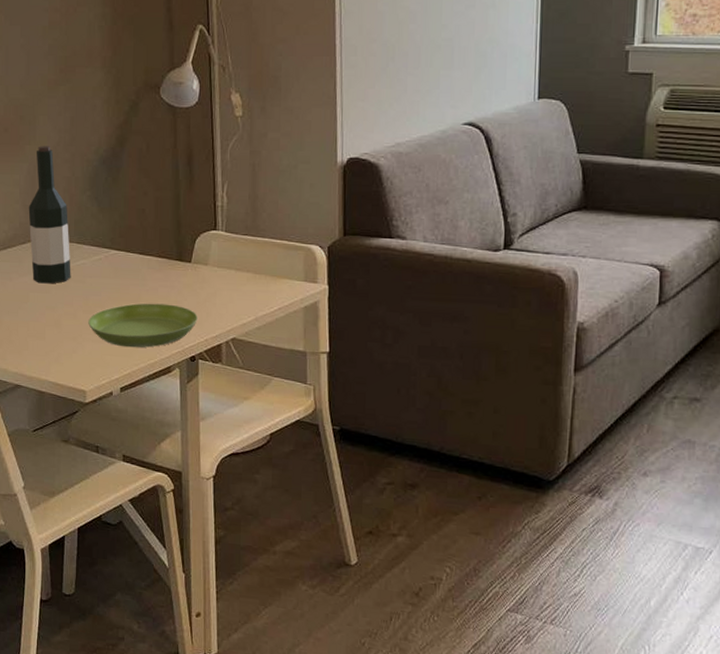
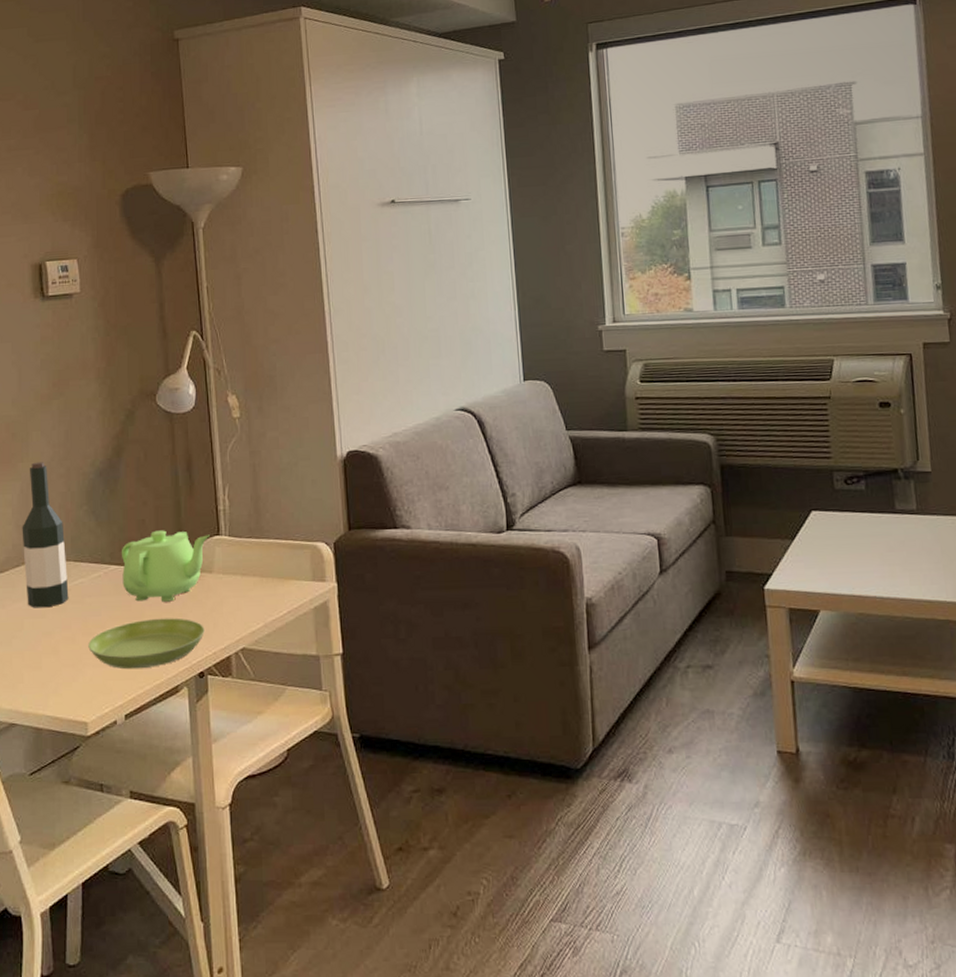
teapot: none [121,220,207,289] -> present [121,530,210,602]

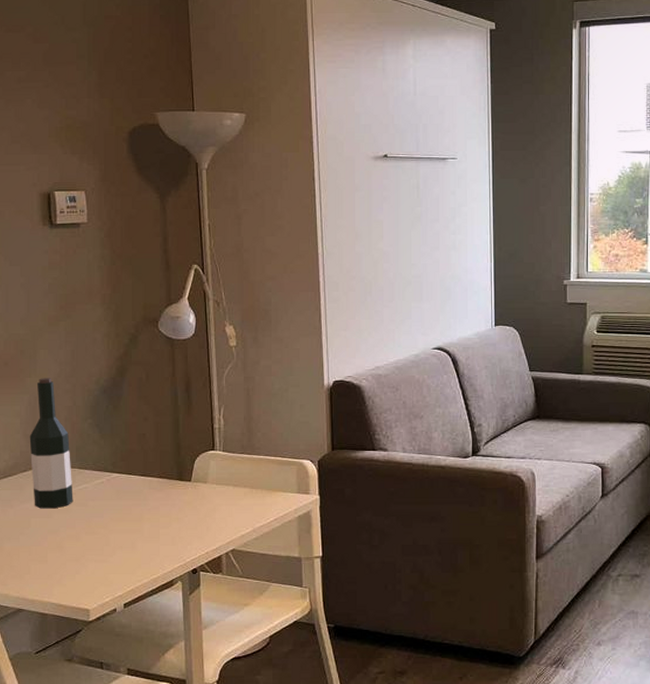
saucer: present [88,618,205,670] -> none [91,521,198,565]
teapot: present [121,530,210,602] -> none [122,444,205,507]

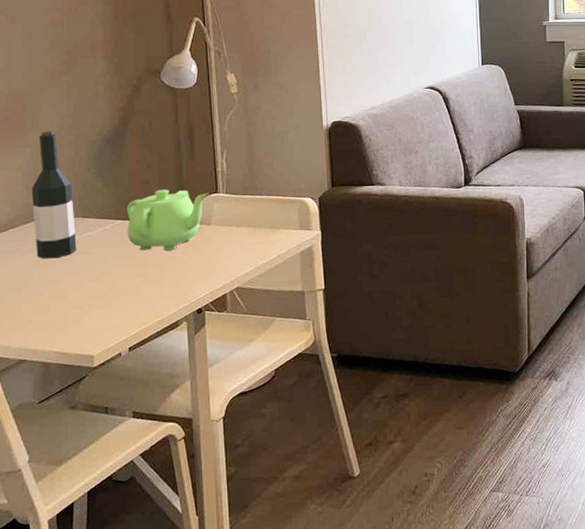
teapot: none [122,444,205,507] -> present [126,189,209,251]

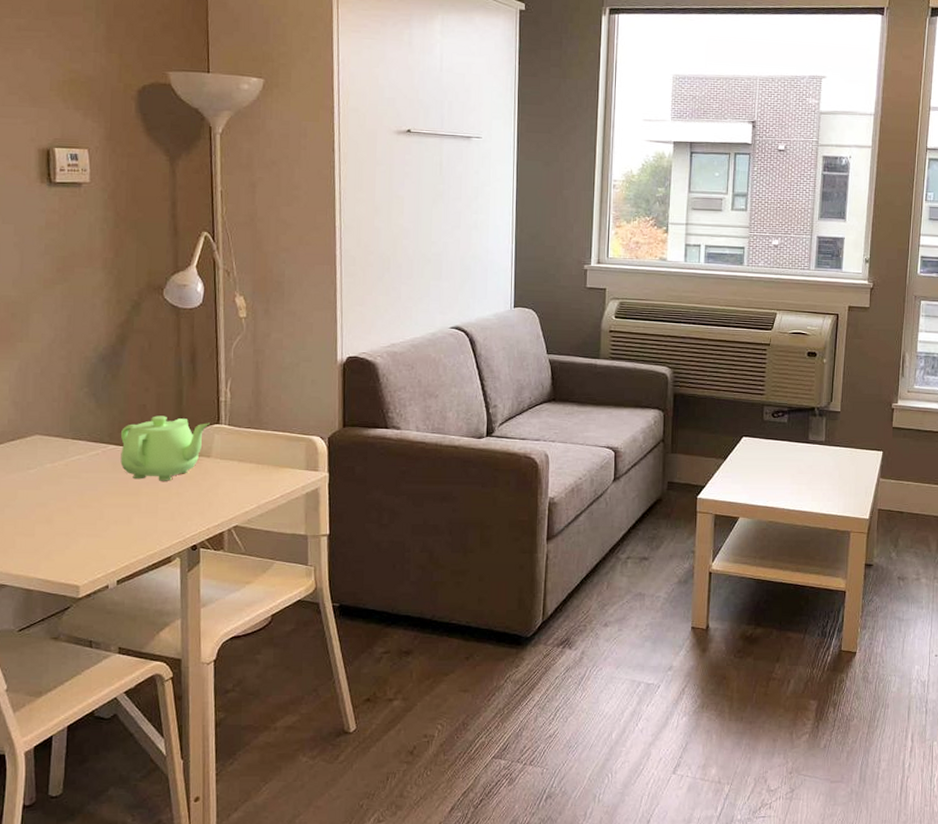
wine bottle: present [31,130,77,259] -> none [18,343,65,480]

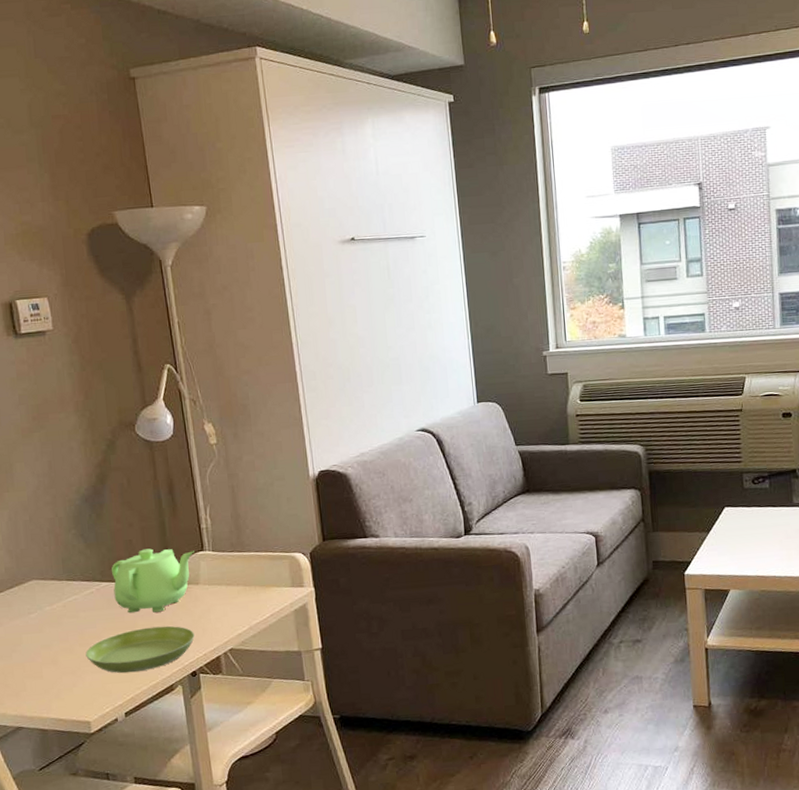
saucer: none [83,495,200,540] -> present [85,625,195,673]

